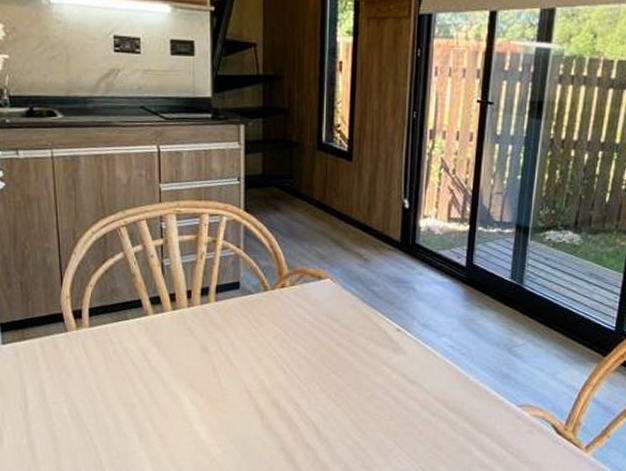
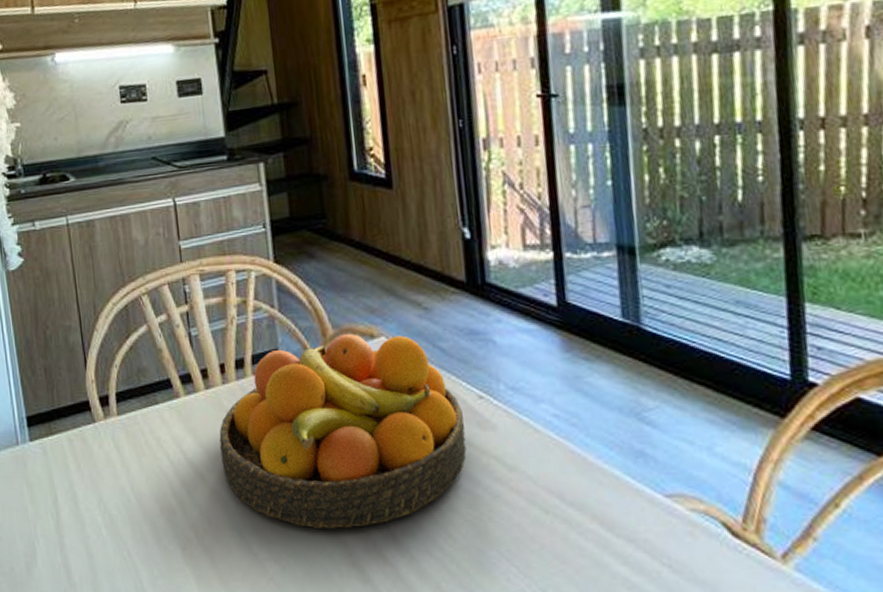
fruit bowl: none [181,274,383,423] -> present [219,334,467,529]

